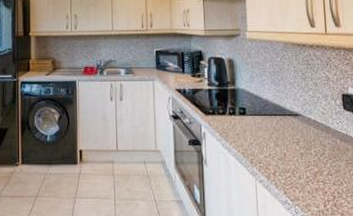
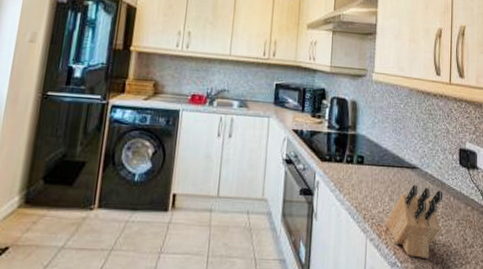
knife block: none [273,130,330,196] -> present [386,185,443,258]

